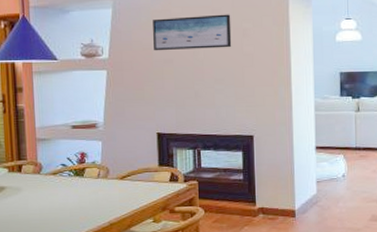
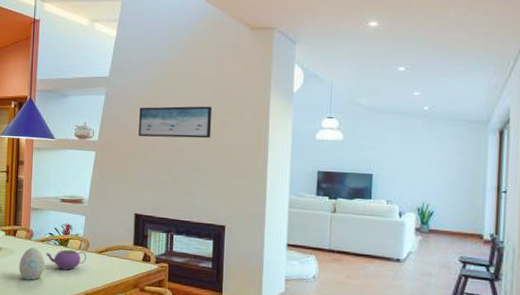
decorative egg: none [28,182,60,218] -> present [19,247,45,280]
teapot: none [59,179,107,202] -> present [45,249,86,270]

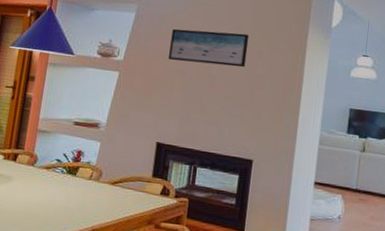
decorative egg: present [19,247,45,280] -> none [15,175,48,213]
teapot: present [45,249,86,270] -> none [49,178,98,202]

